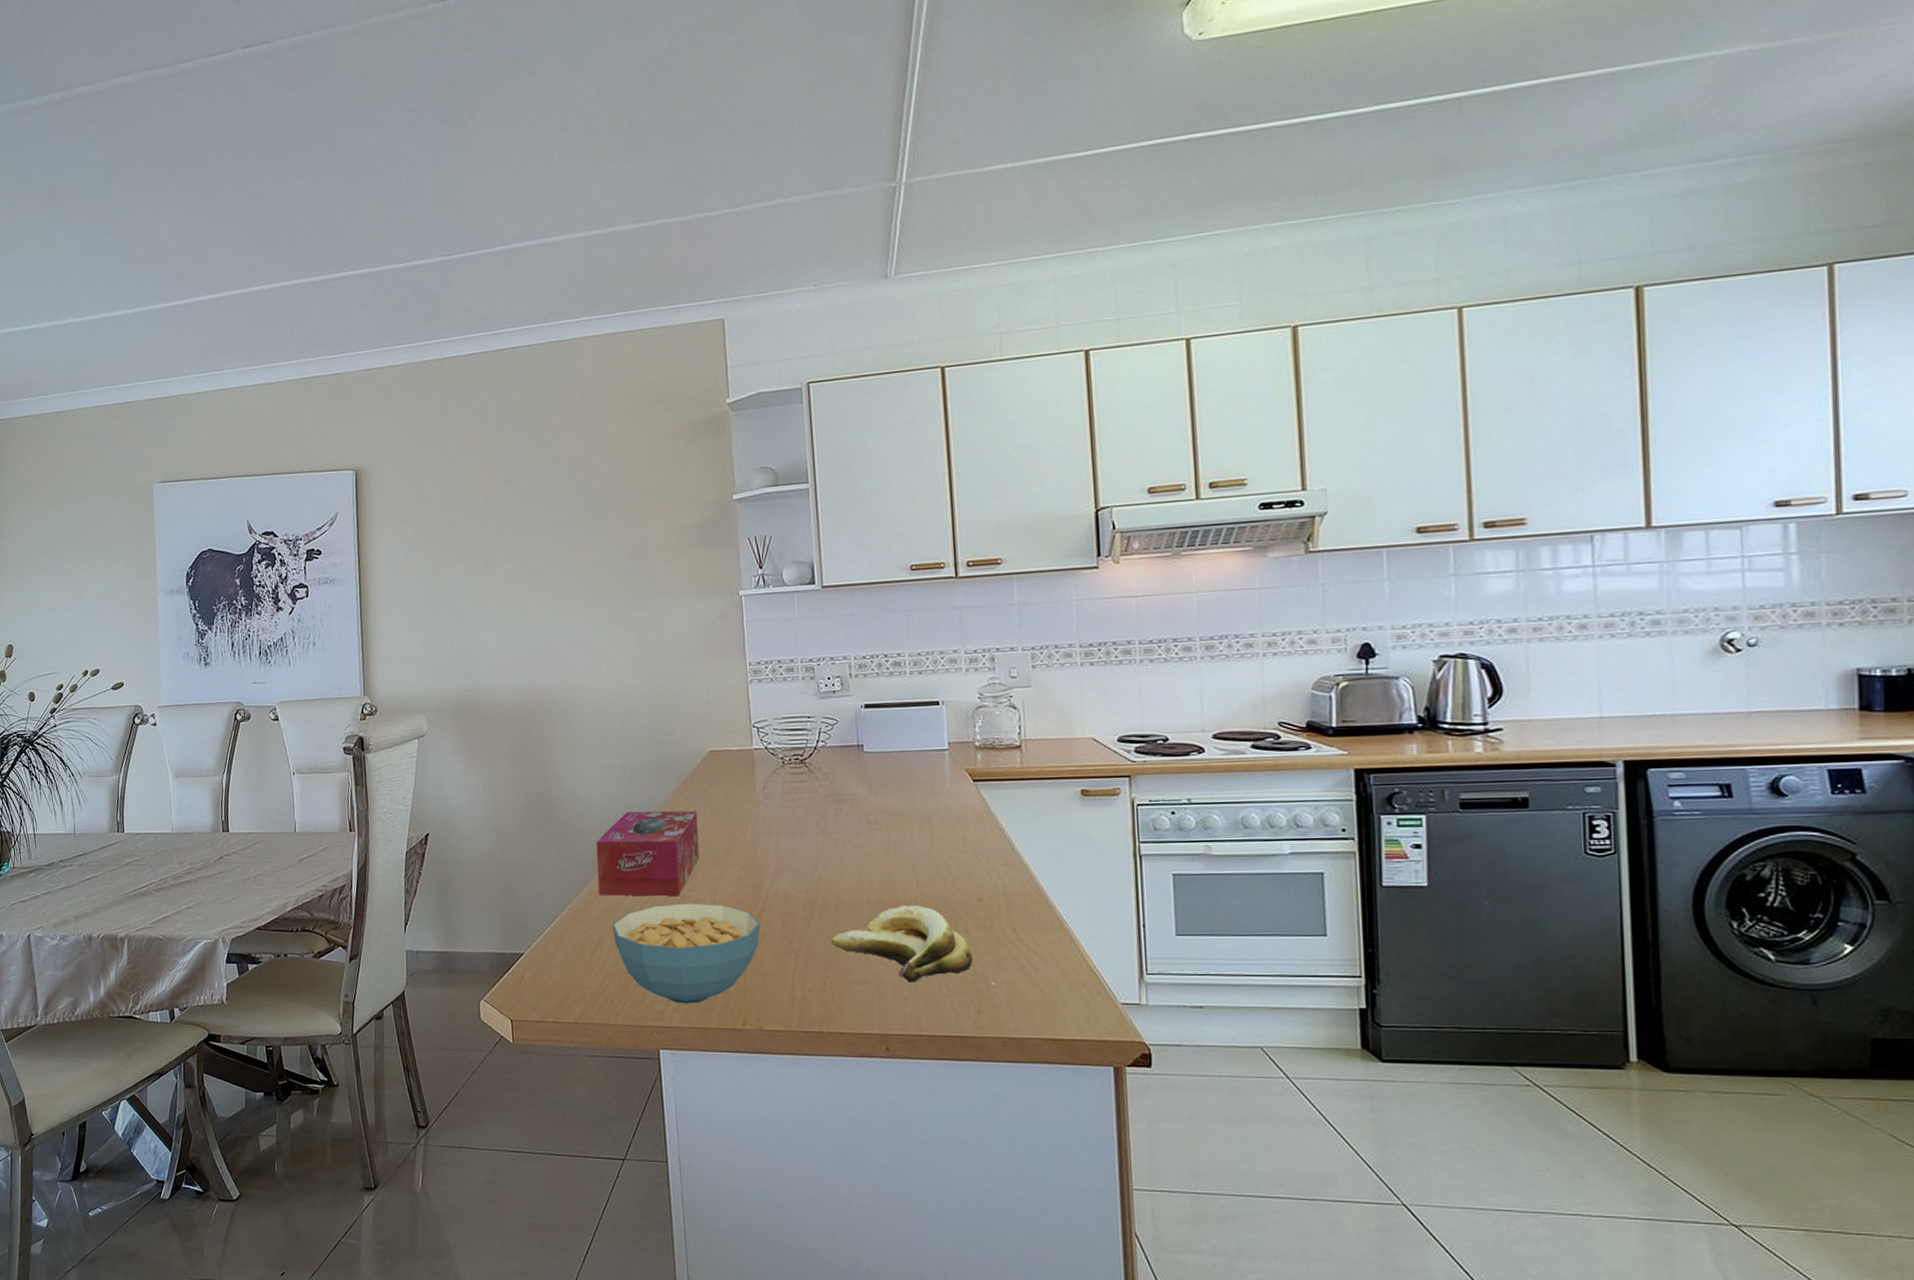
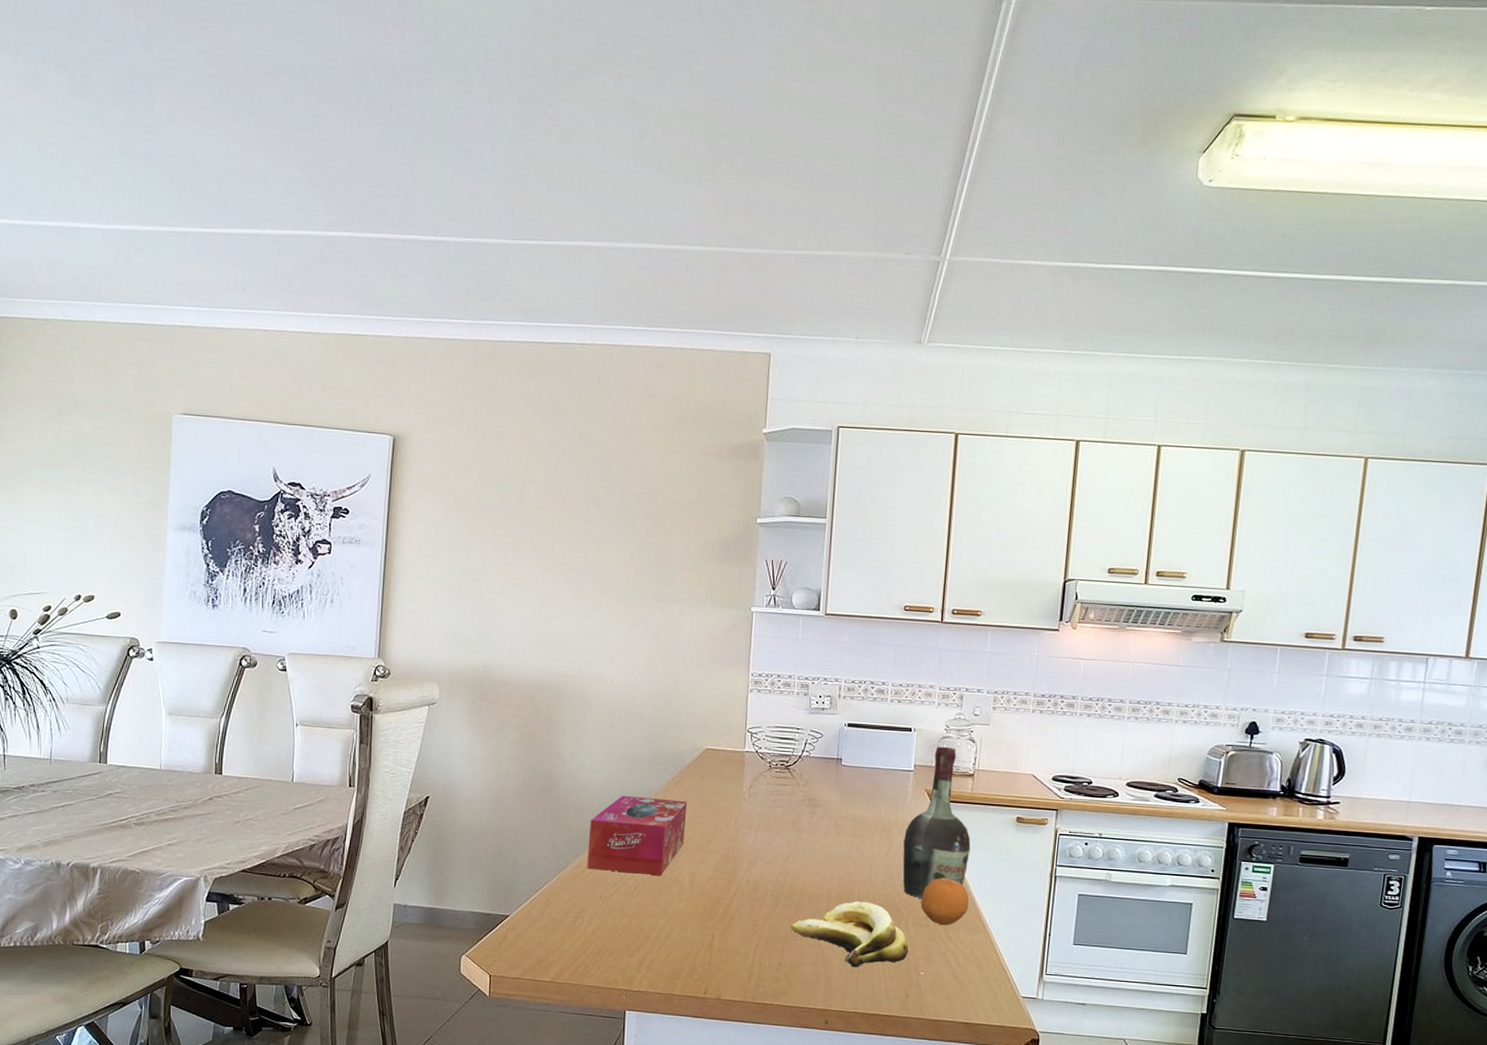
cereal bowl: present [612,903,760,1004] -> none [595,882,731,972]
cognac bottle: none [948,717,1030,897] -> present [902,746,971,899]
fruit: none [979,869,1039,925] -> present [920,878,970,926]

